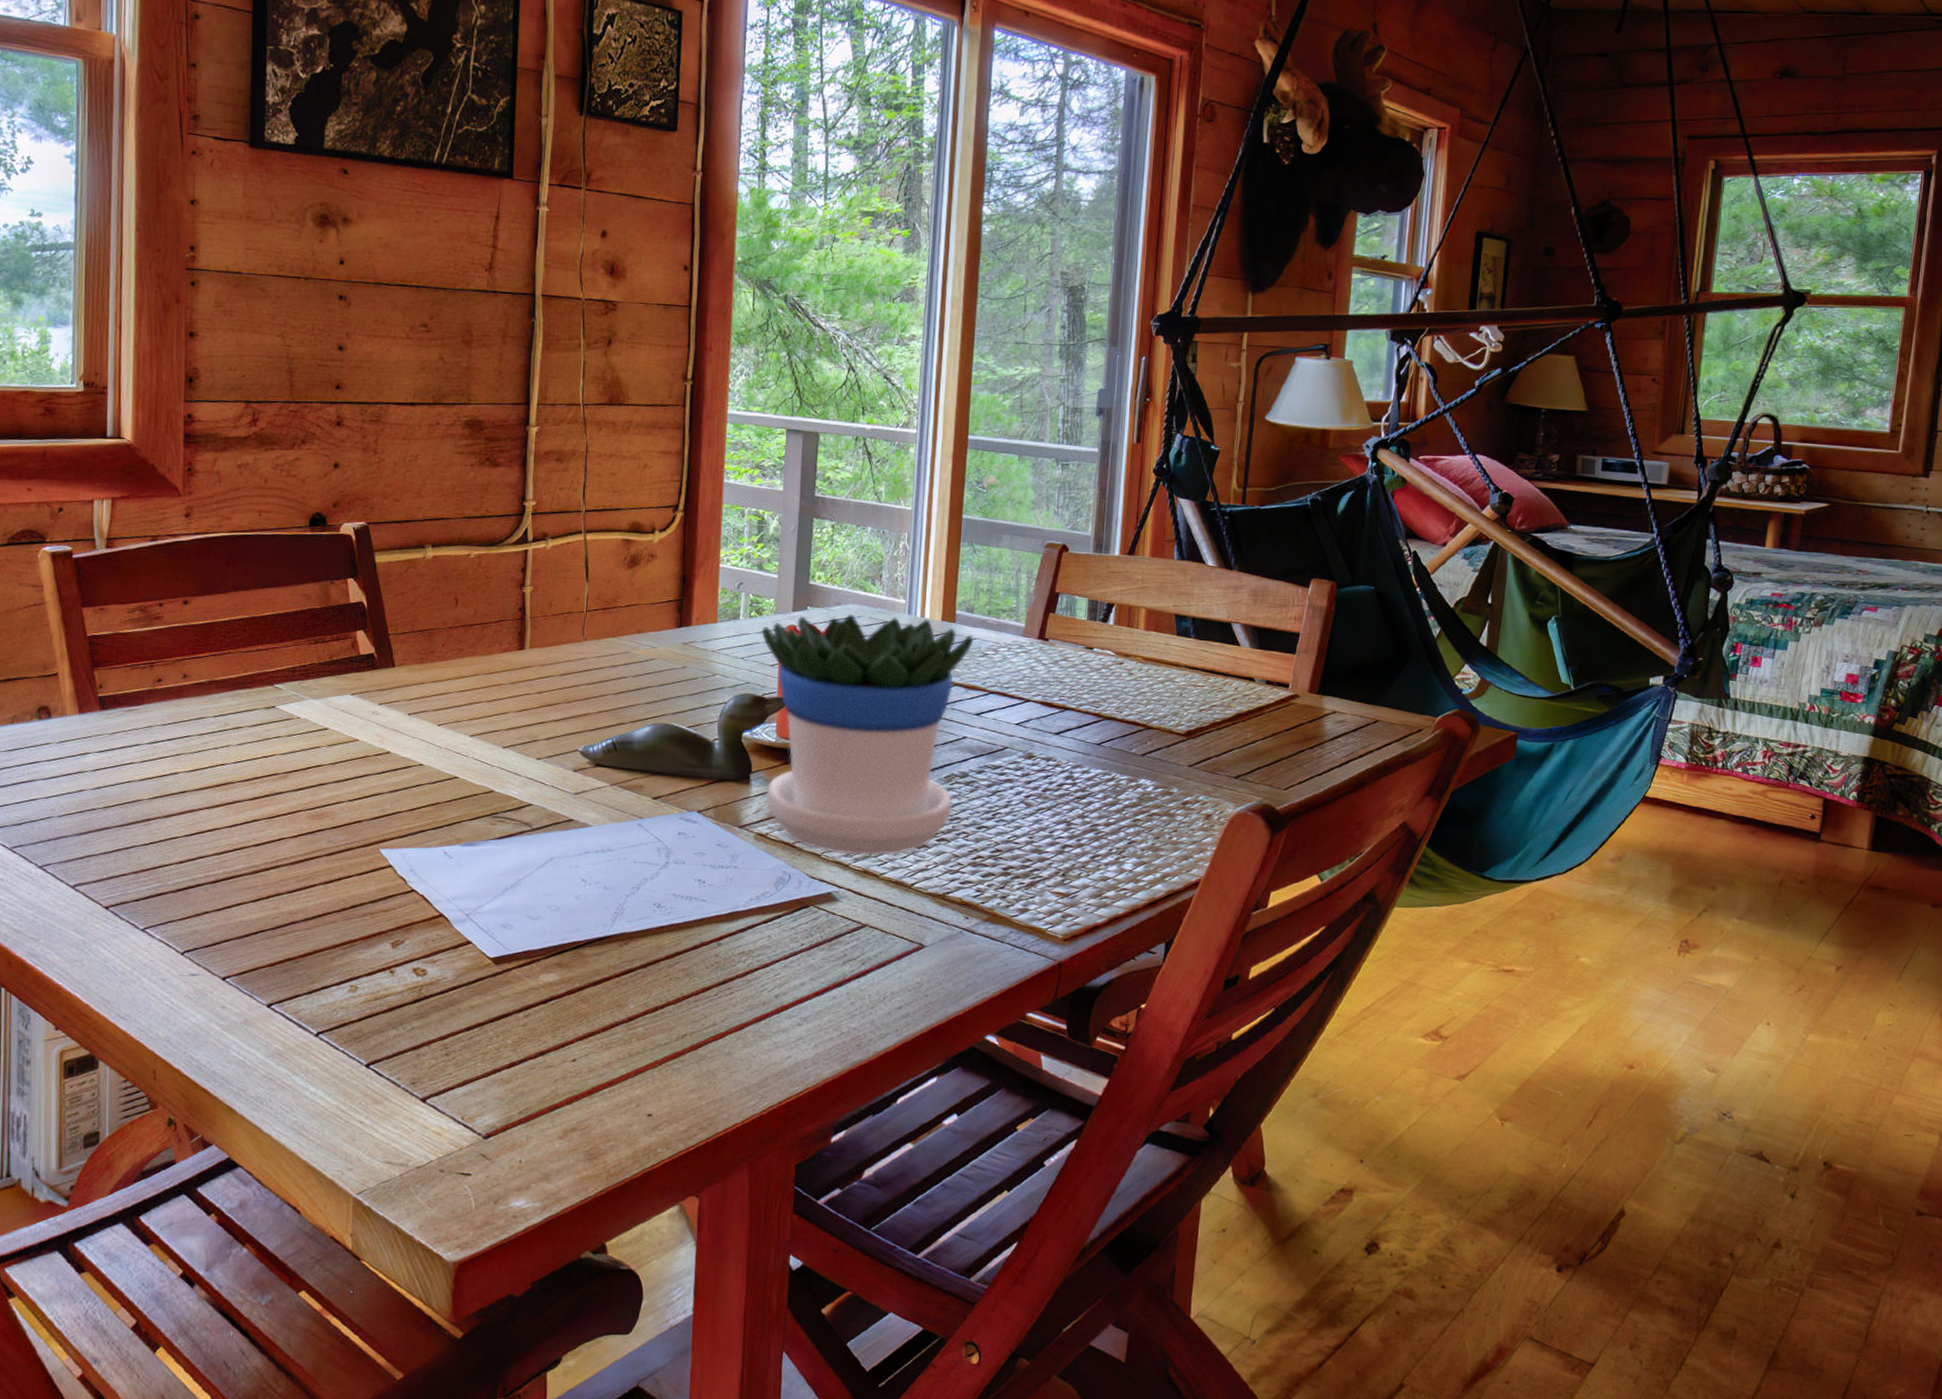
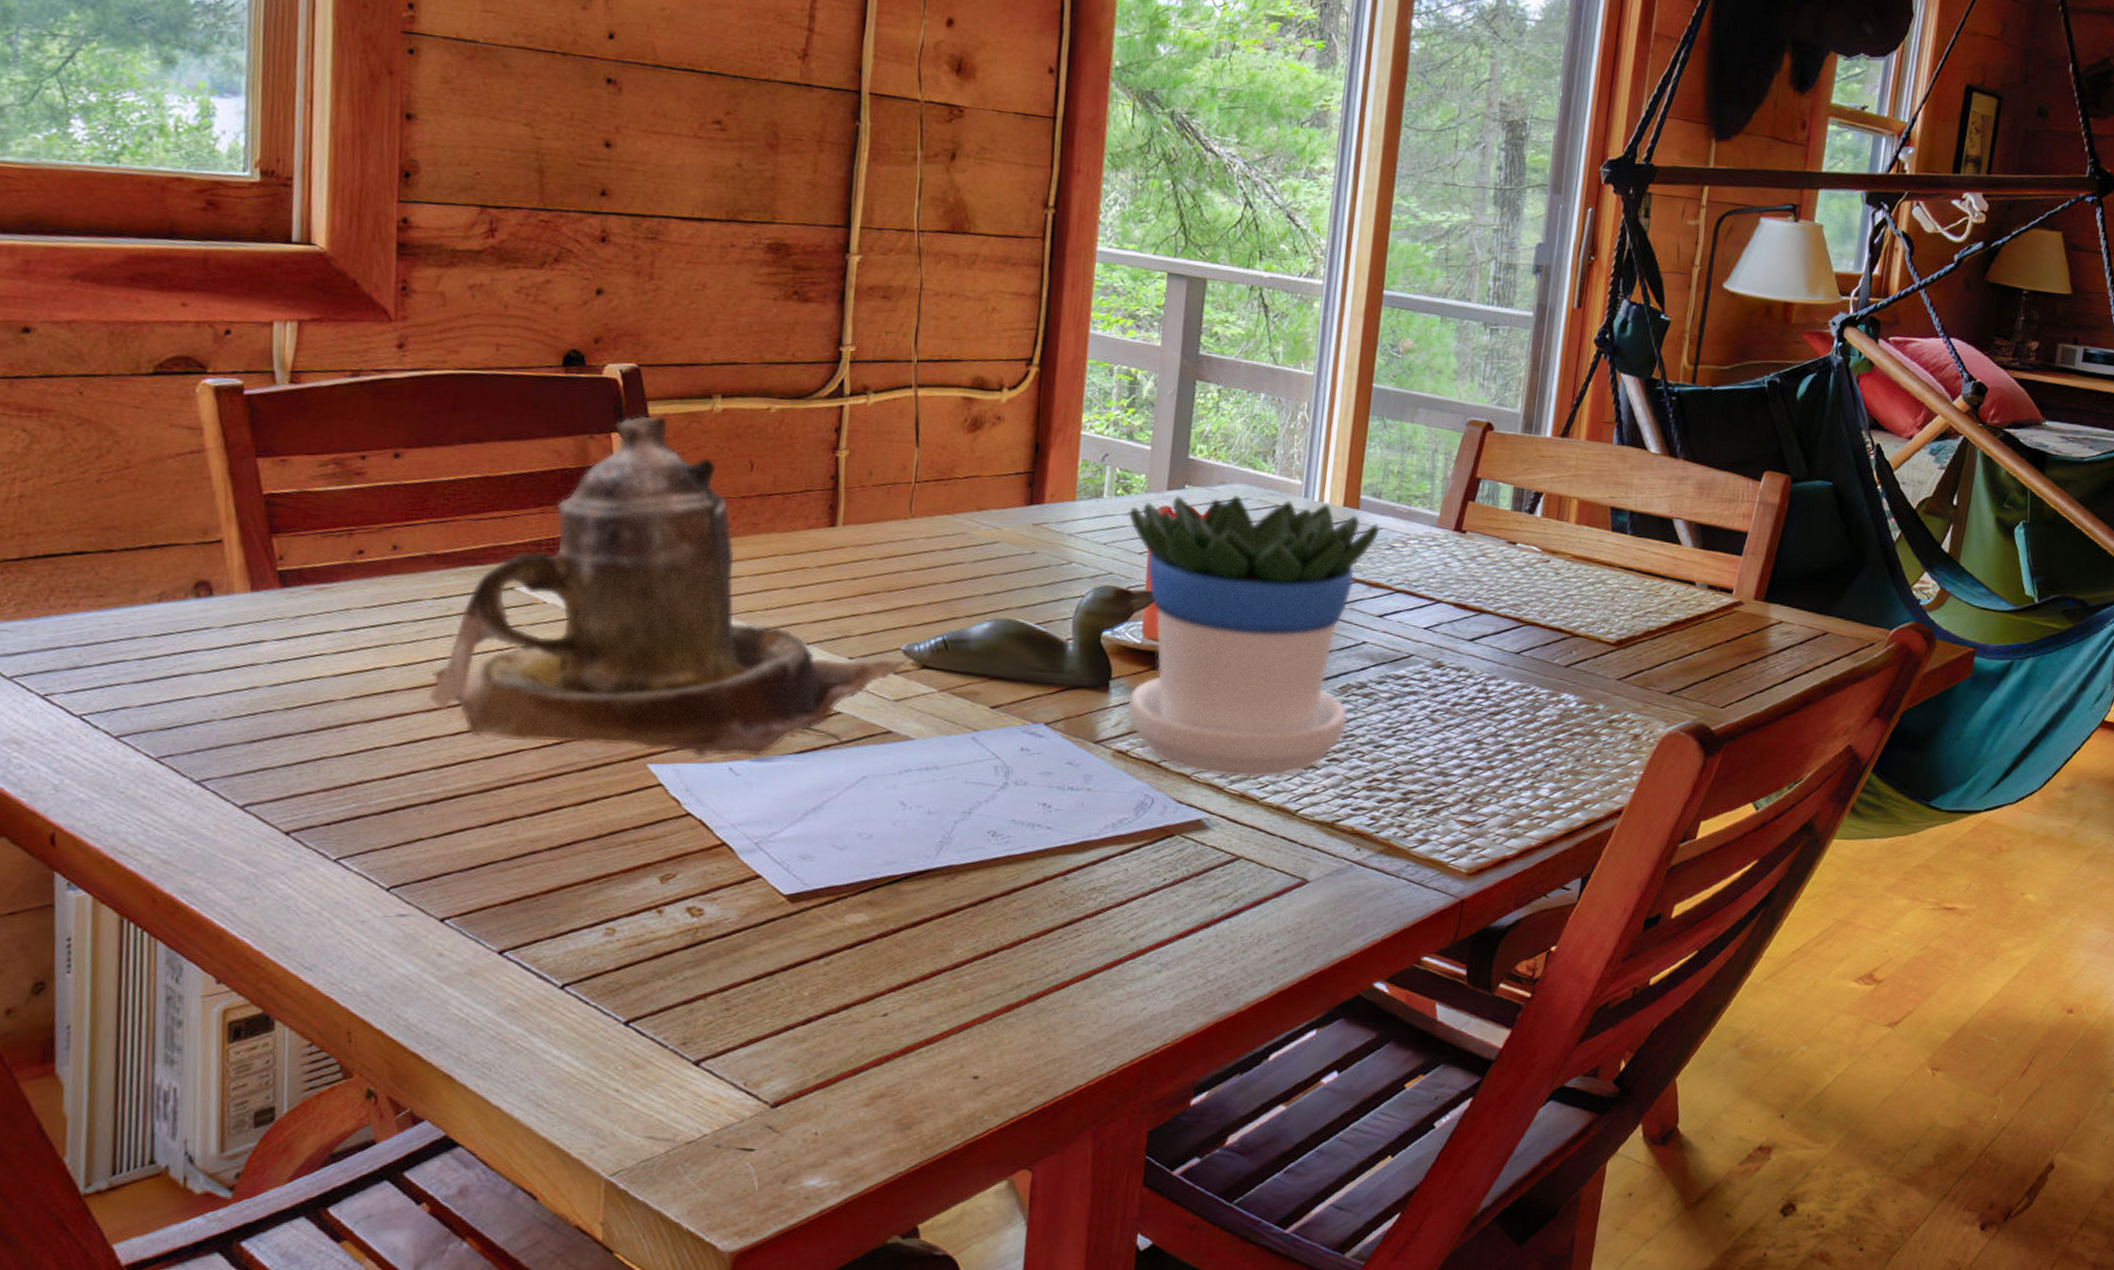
teapot: none [211,563,593,843] -> present [427,416,918,757]

